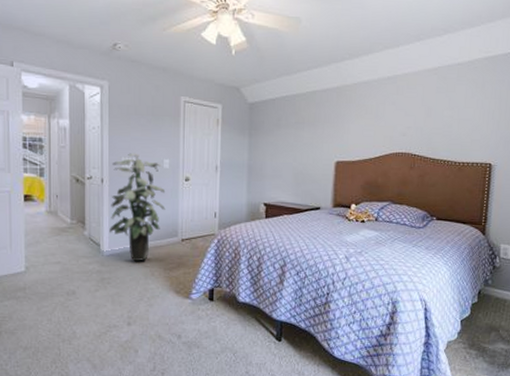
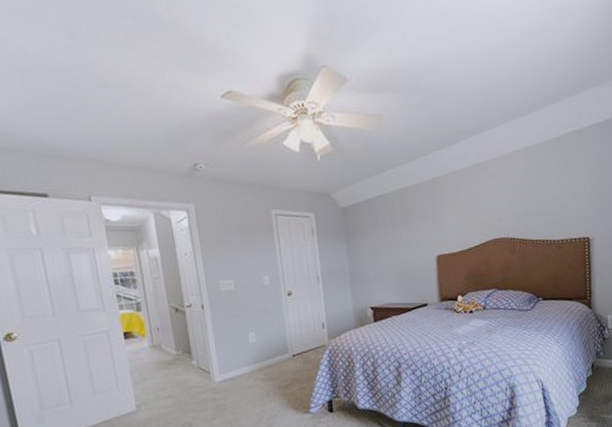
indoor plant: present [109,153,166,262] -> none [210,274,272,385]

